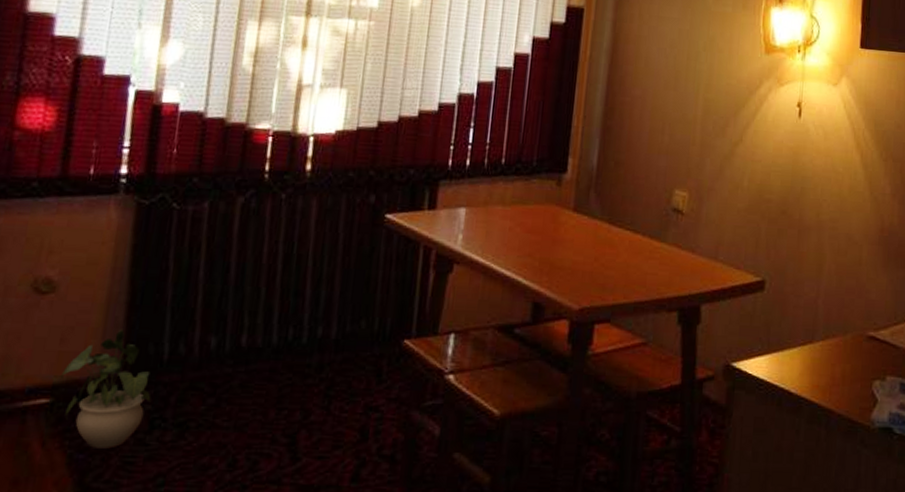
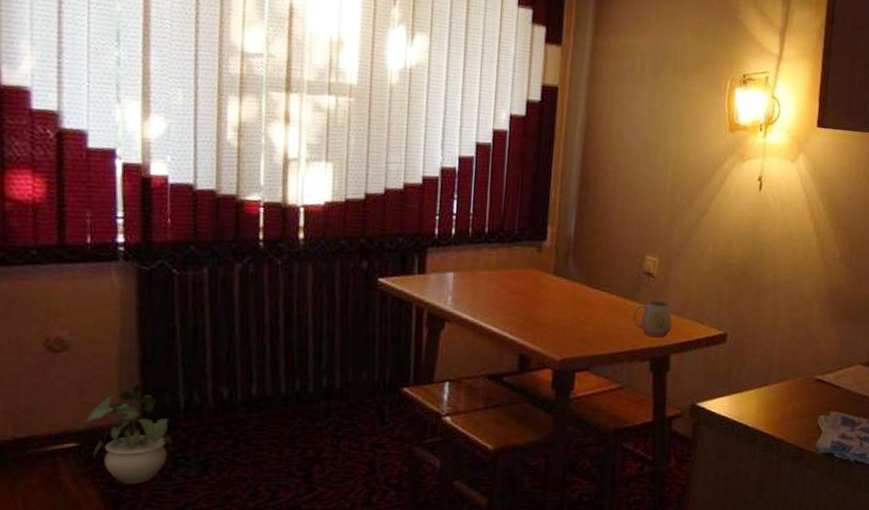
mug: none [659,241,703,284] -> present [632,300,672,338]

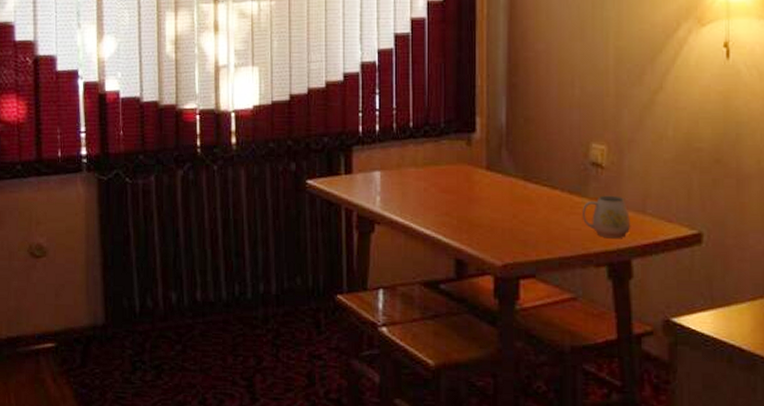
potted plant: present [84,382,173,484] -> none [59,286,131,385]

